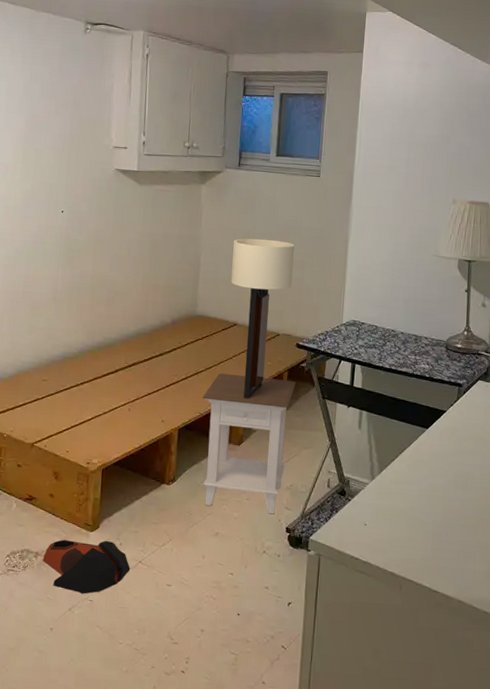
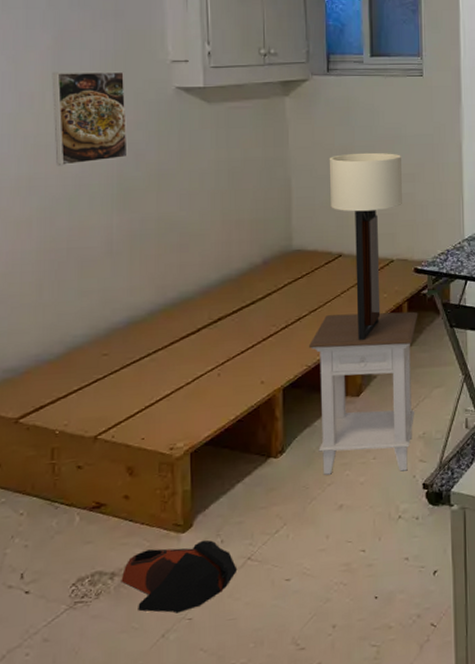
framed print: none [20,149,77,226] -> present [52,71,128,166]

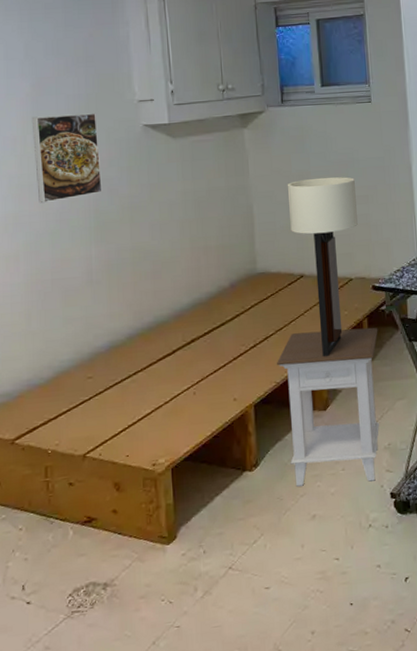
bag: present [121,540,238,613] -> none [113,550,220,621]

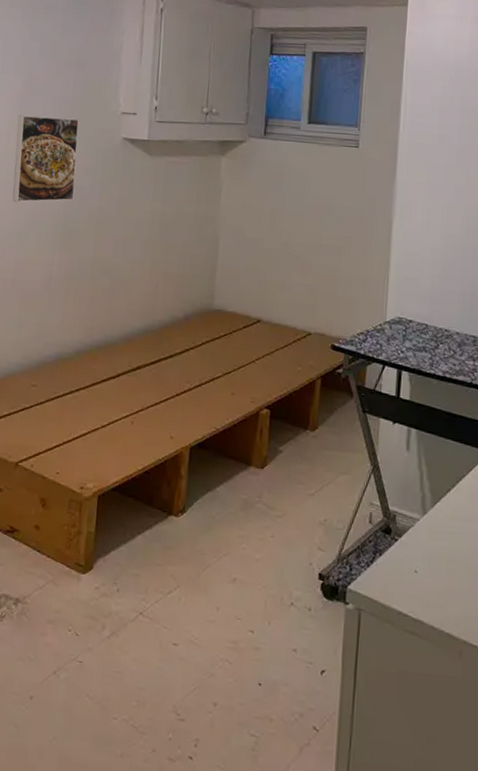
nightstand: present [276,327,380,487] -> none [218,380,331,557]
table lamp: present [287,177,358,357] -> none [254,219,329,412]

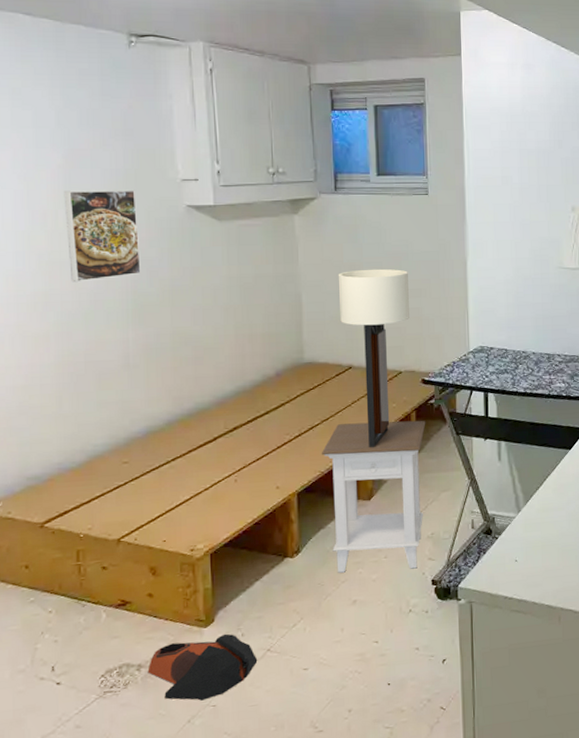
bag: none [23,583,129,653] -> present [147,633,258,701]
nightstand: none [218,380,331,557] -> present [321,420,426,573]
table lamp: none [254,219,329,412] -> present [338,268,409,448]

